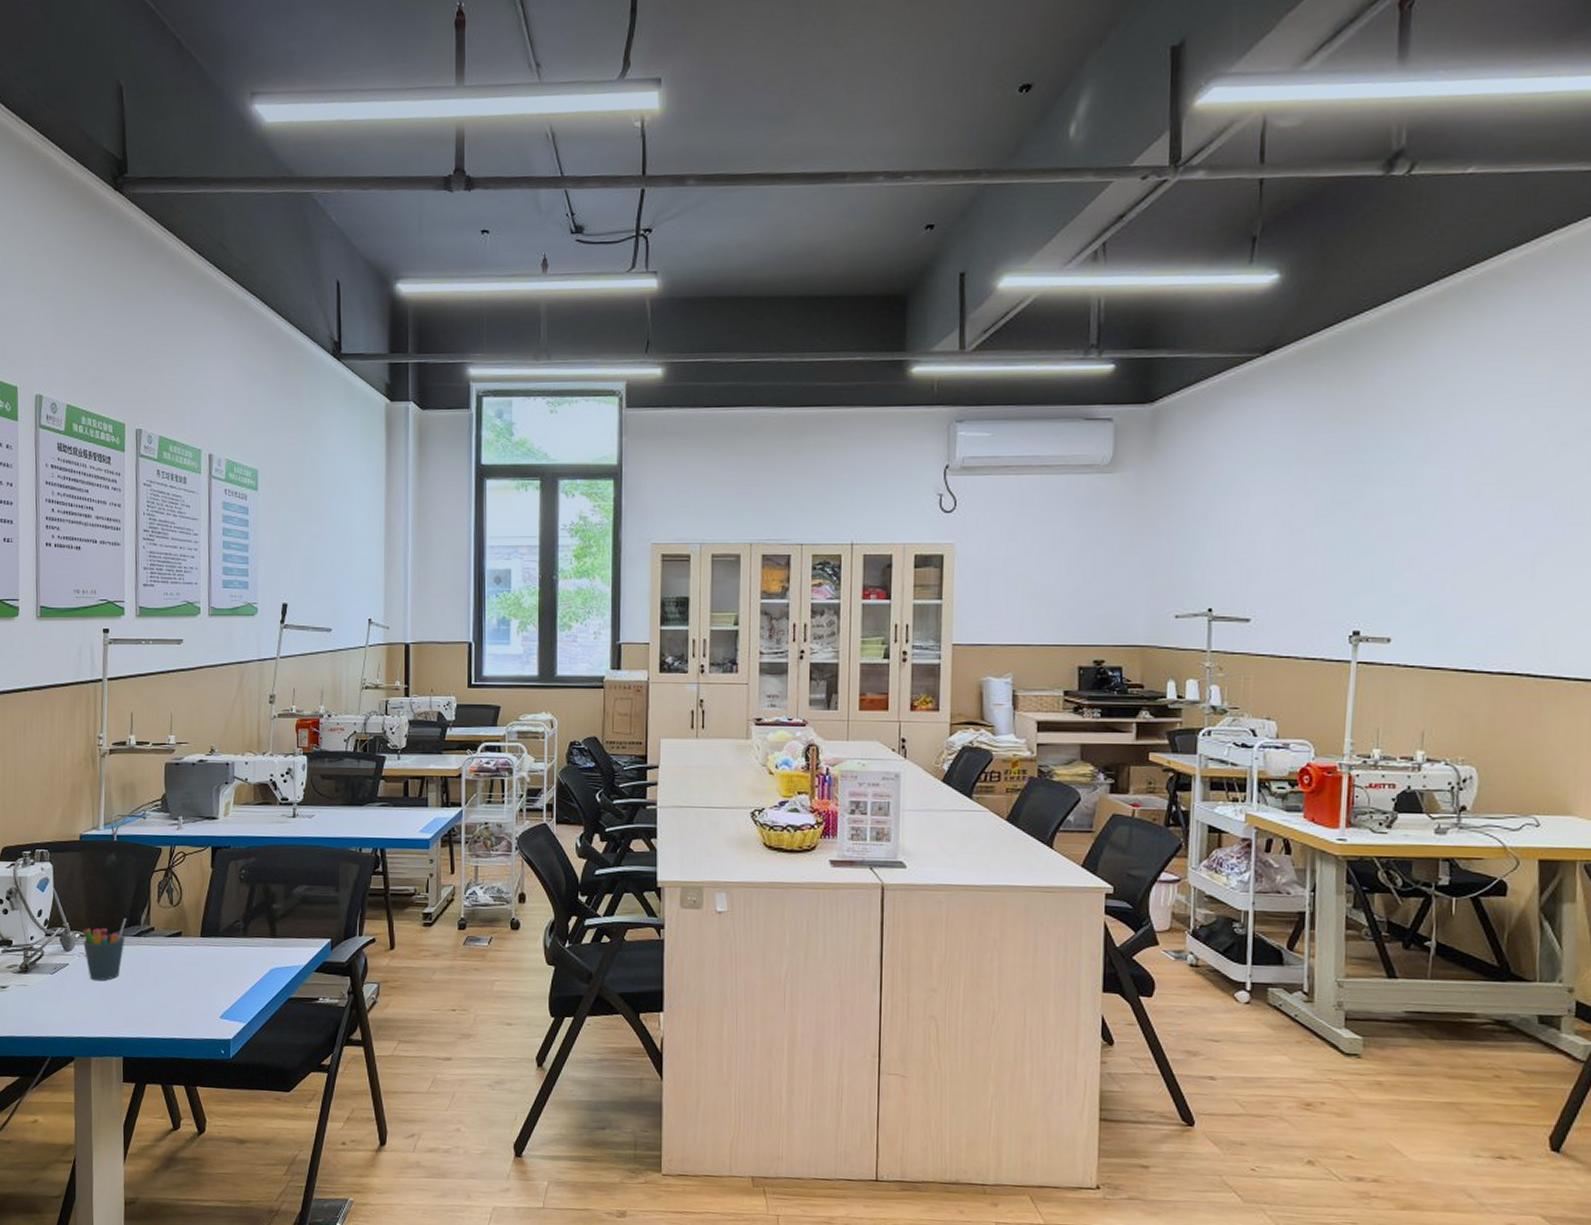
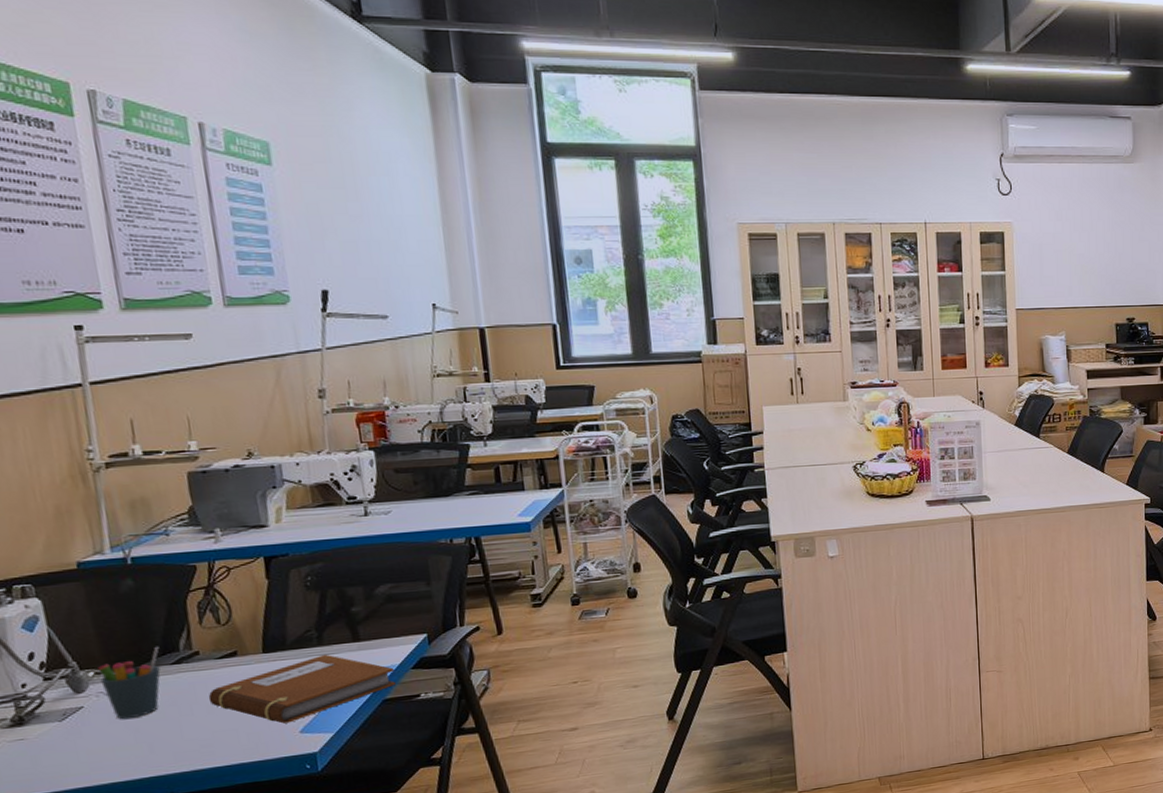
notebook: none [156,945,301,1007] -> present [208,654,396,724]

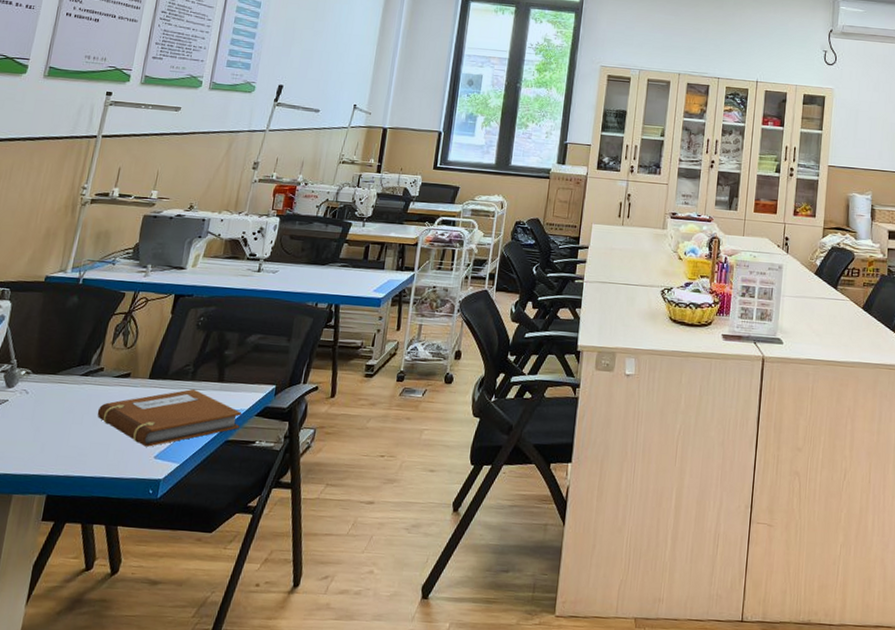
pen holder: present [98,647,161,720] -> none [27,358,78,418]

